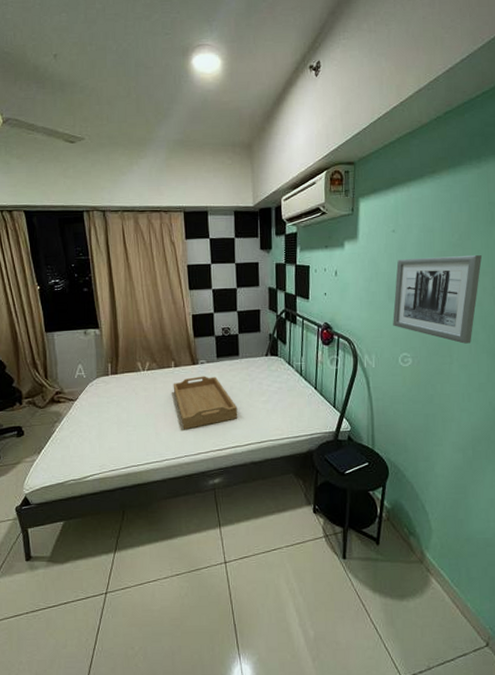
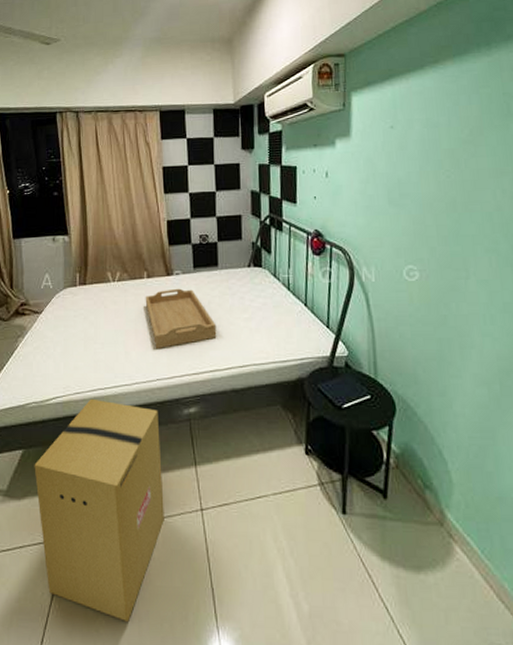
cardboard box: none [75,474,193,656] -> present [34,398,164,622]
wall art: present [393,255,482,344] -> none [394,153,499,255]

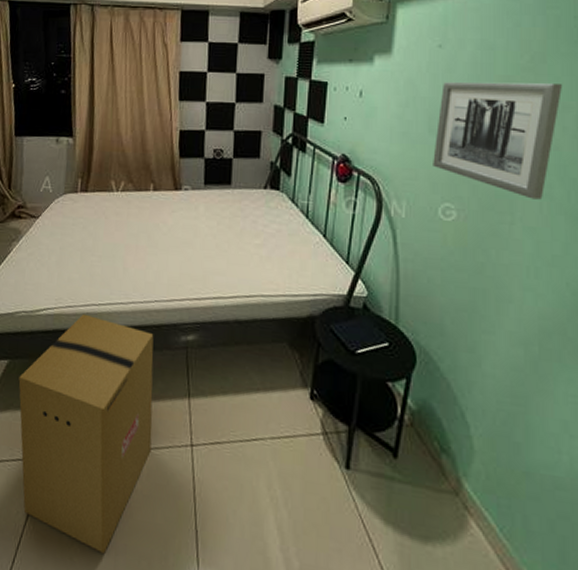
serving tray: present [145,288,217,350] -> none [149,204,224,269]
wall art: none [394,153,499,255] -> present [433,81,562,200]

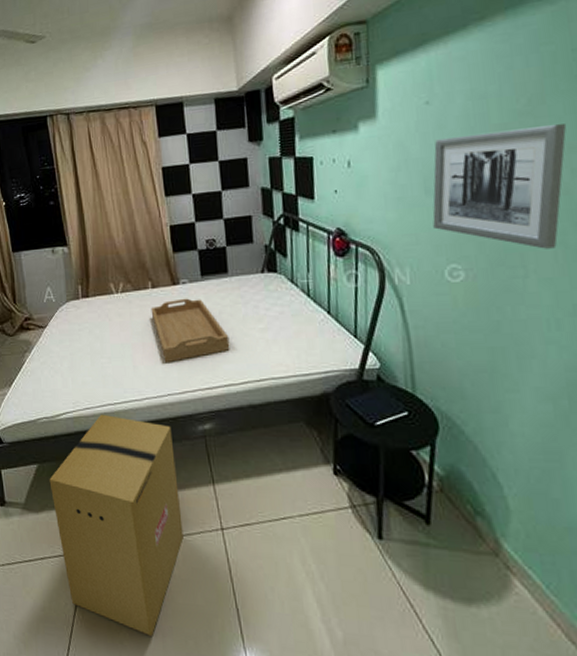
serving tray: none [149,204,224,269] -> present [151,298,230,364]

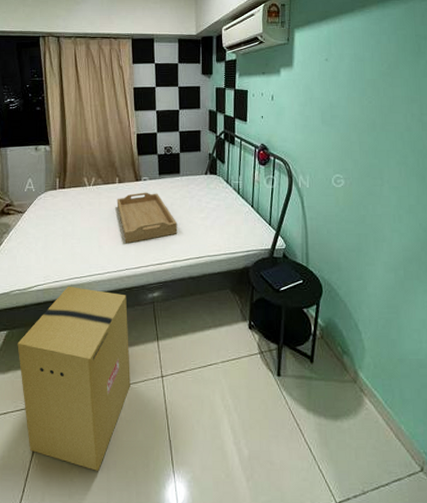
wall art: present [432,124,566,249] -> none [326,84,410,167]

